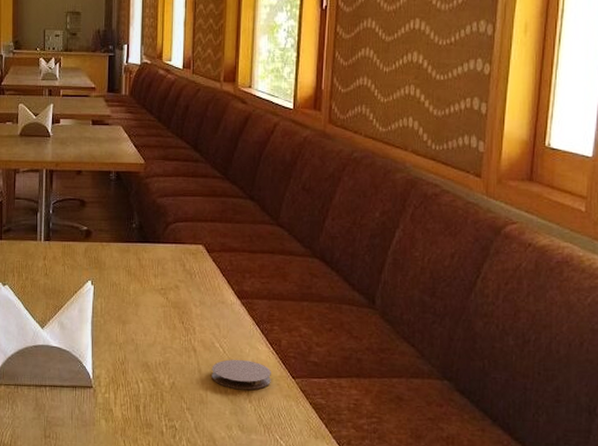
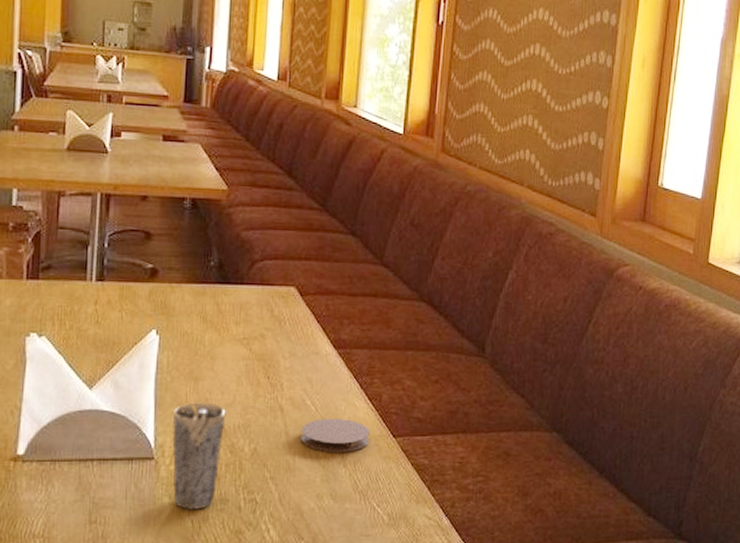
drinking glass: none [106,342,149,432] -> present [172,402,226,510]

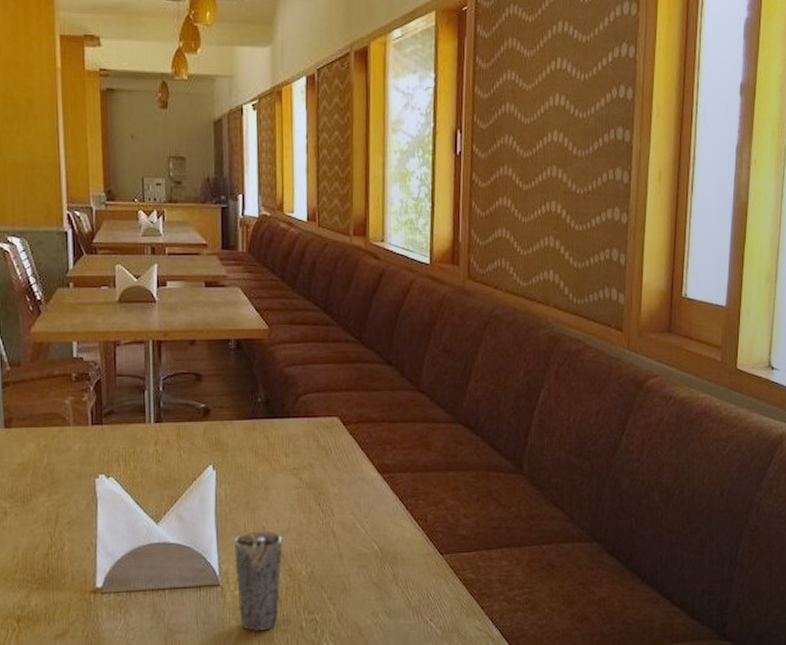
coaster: present [301,419,370,453] -> none [353,540,418,572]

